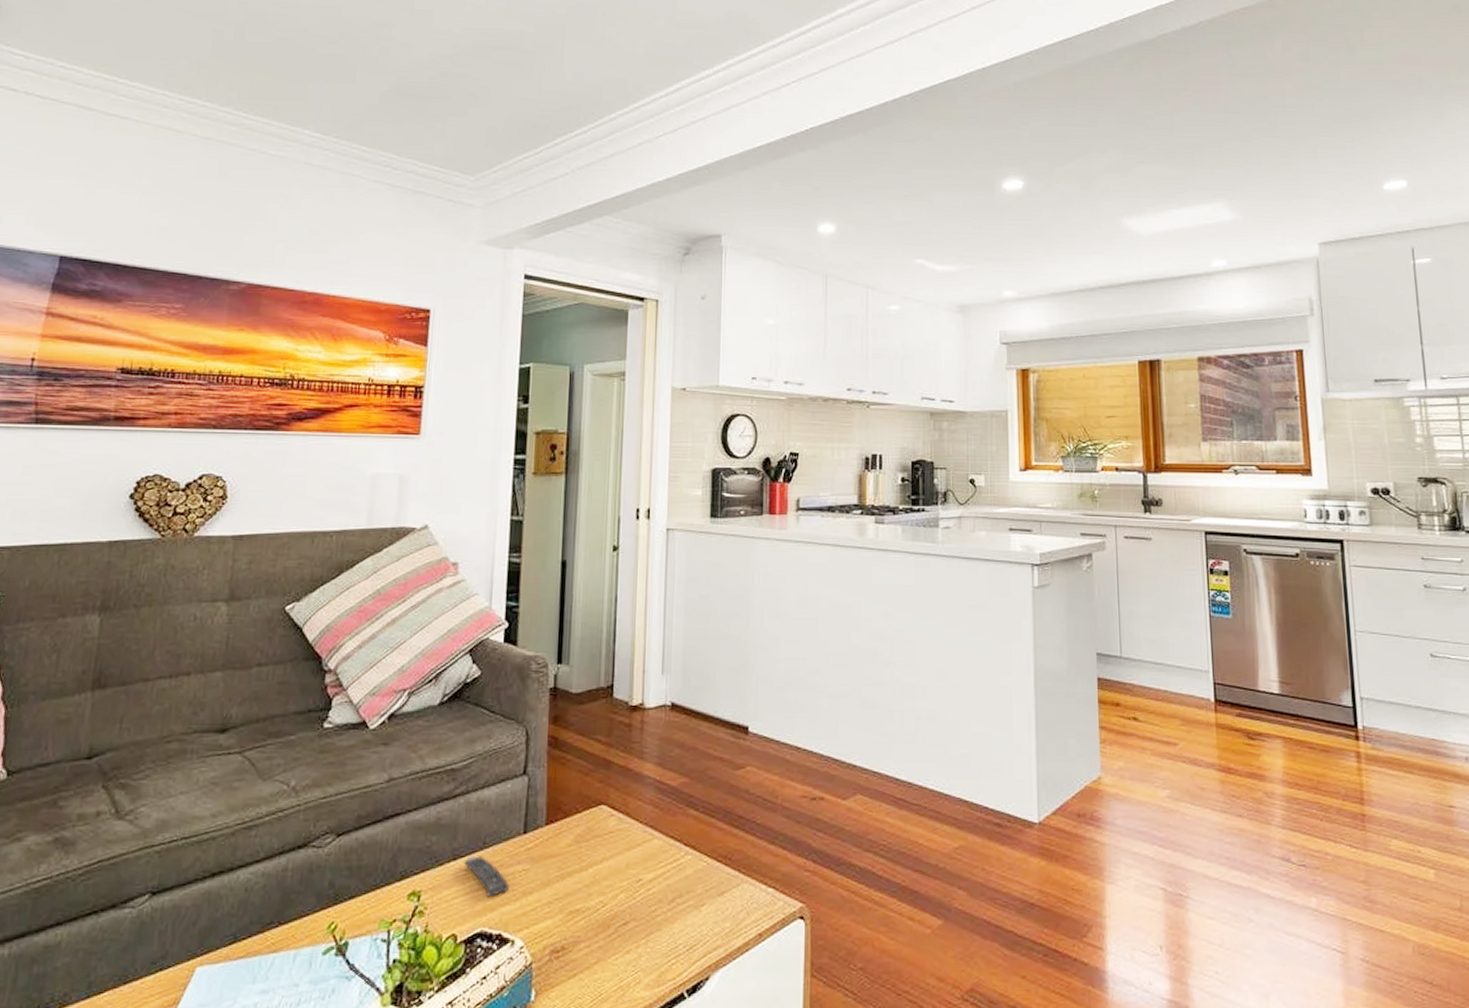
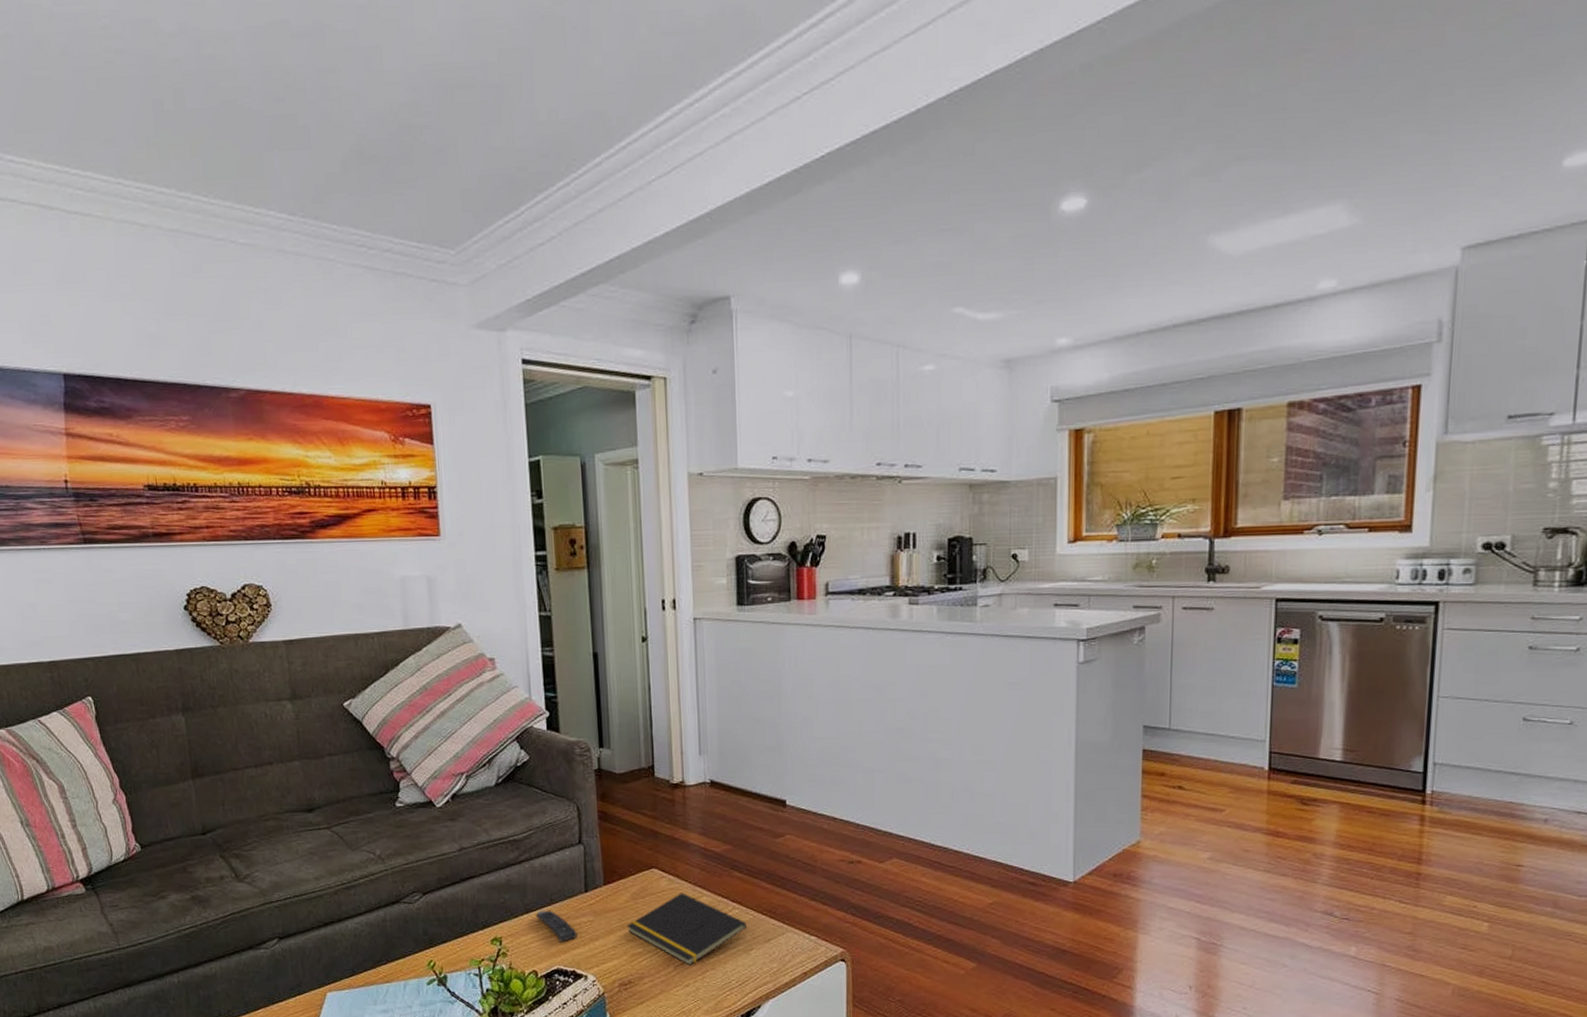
notepad: none [566,834,700,926] -> present [627,893,748,966]

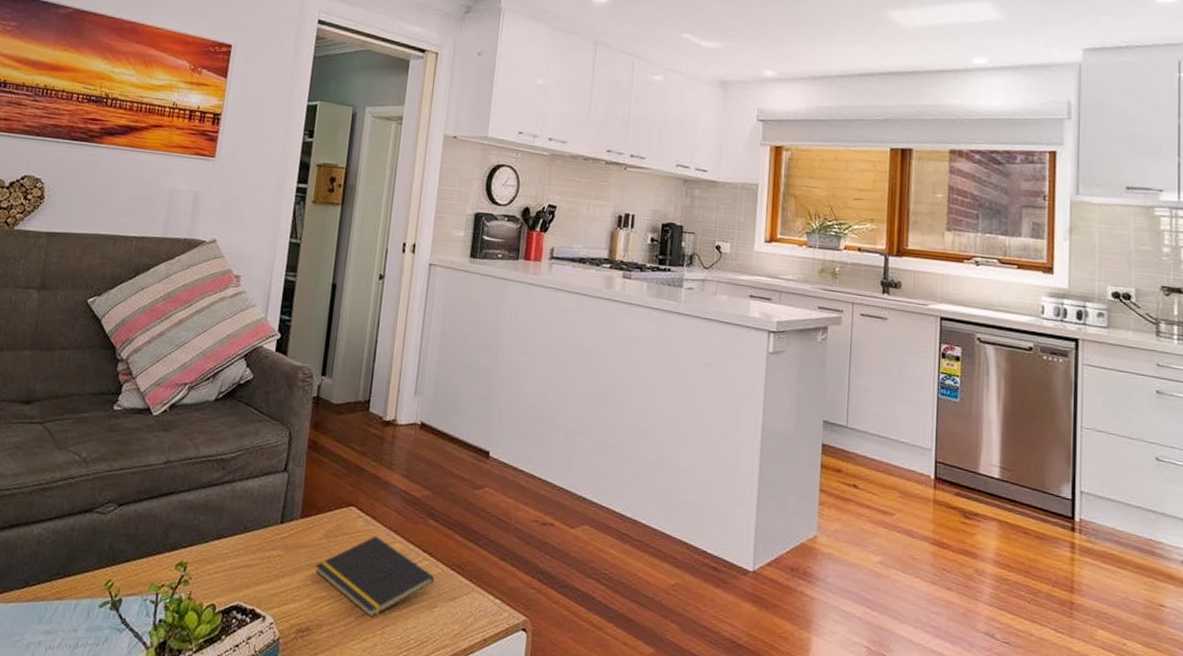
remote control: present [535,910,577,942] -> none [226,537,265,575]

